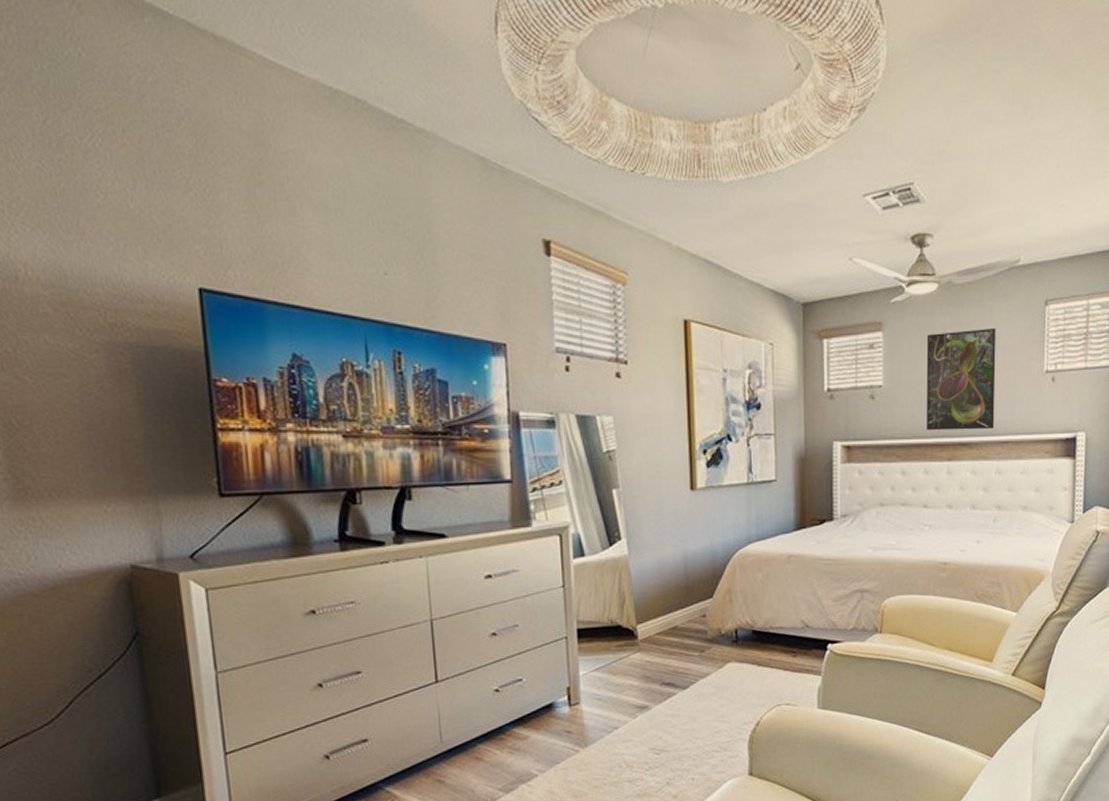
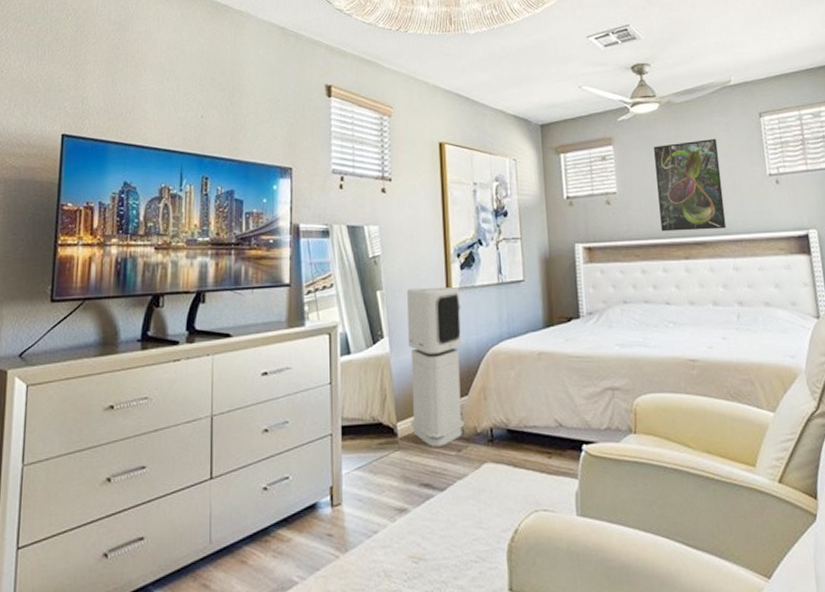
air purifier: none [647,485,709,648] -> present [407,287,465,447]

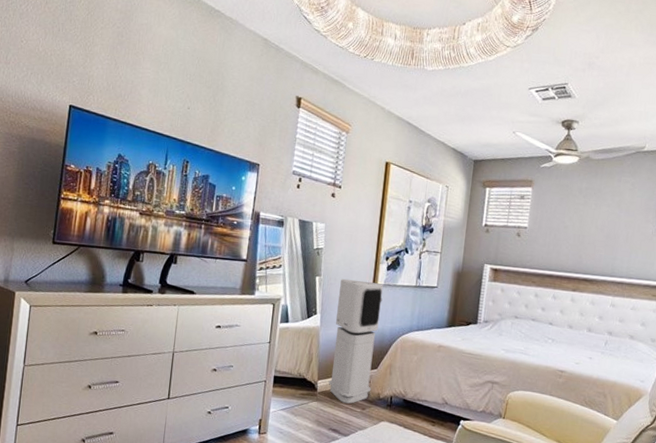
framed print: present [653,138,727,232] -> none [558,193,622,272]

